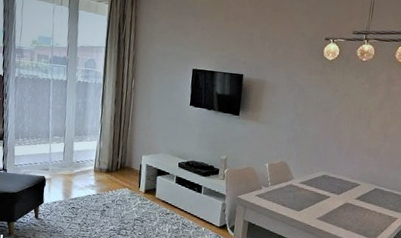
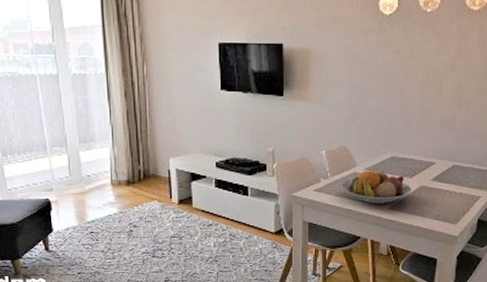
fruit bowl: none [279,184,338,215] -> present [341,170,411,204]

